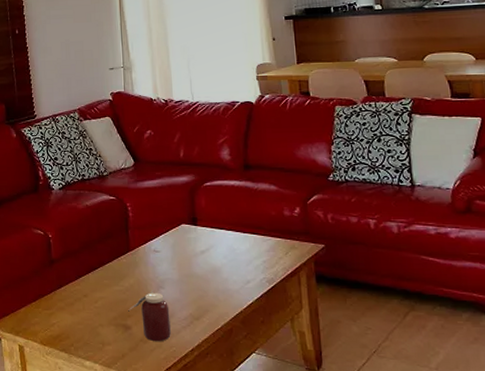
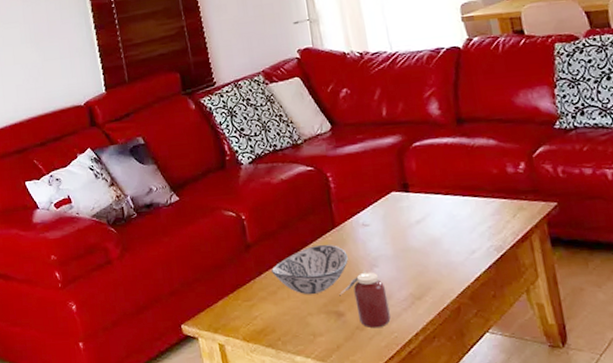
decorative bowl: none [71,265,139,309] -> present [271,244,348,295]

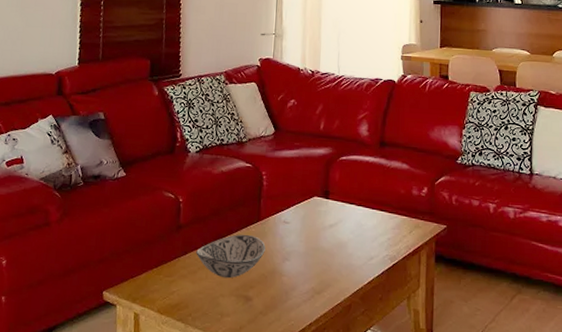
jar: present [339,269,391,329] -> none [251,261,293,315]

